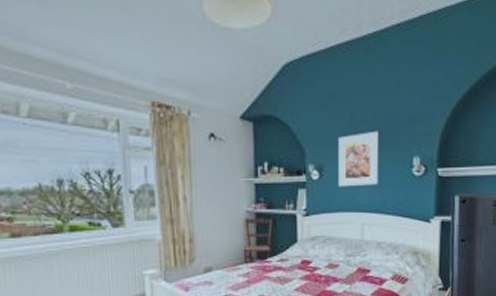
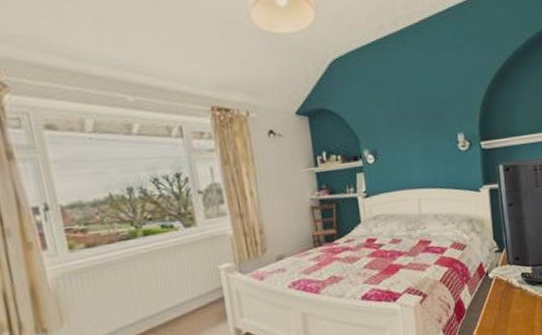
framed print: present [338,131,379,187] -> none [388,113,429,168]

